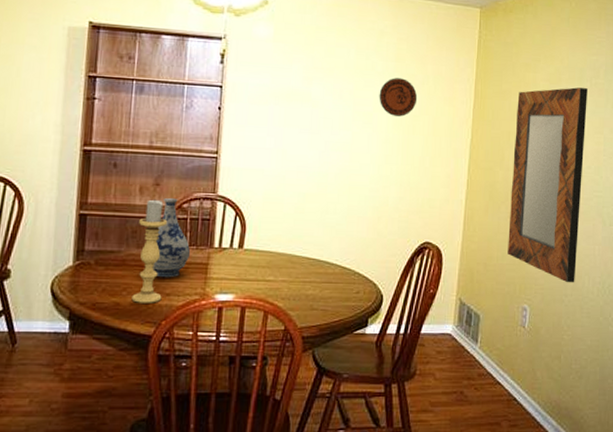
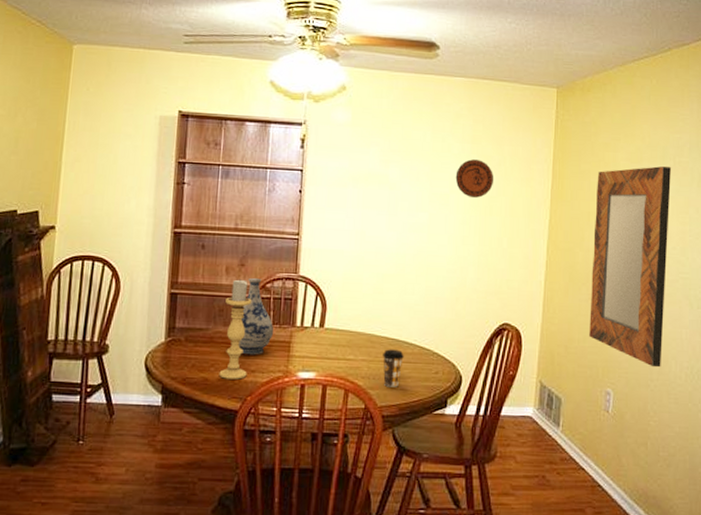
coffee cup: none [303,269,325,308] -> present [383,349,404,387]

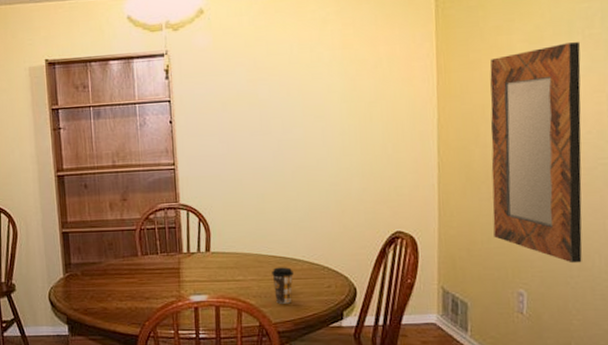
candle holder: present [219,279,252,380] -> none [113,213,143,307]
vase: present [238,277,273,355] -> none [130,210,162,284]
decorative plate: present [455,159,494,198] -> none [328,65,372,106]

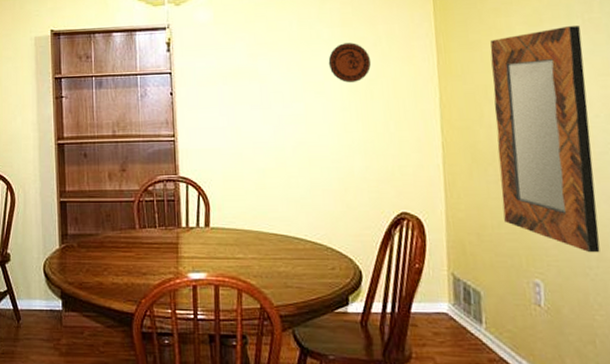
coffee cup: present [272,267,294,304] -> none [273,246,296,285]
decorative plate: none [328,65,372,106] -> present [328,43,372,83]

